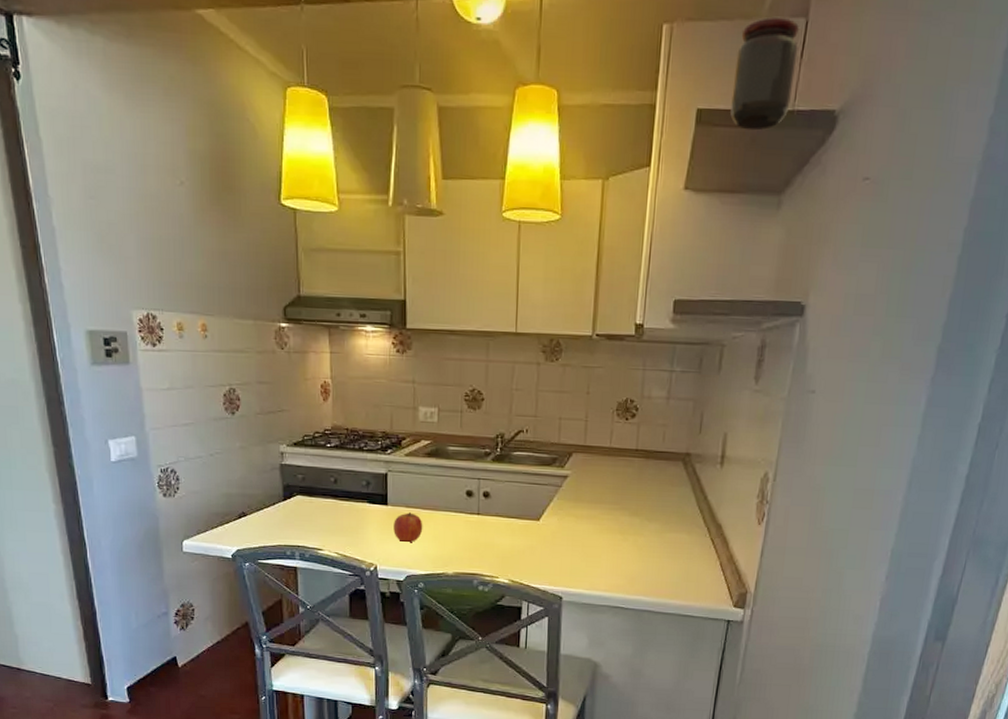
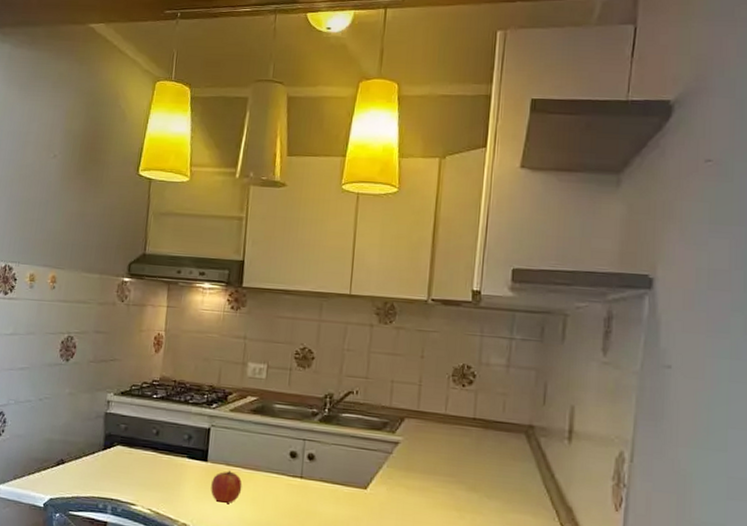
jar: present [730,16,799,131] -> none [564,24,629,118]

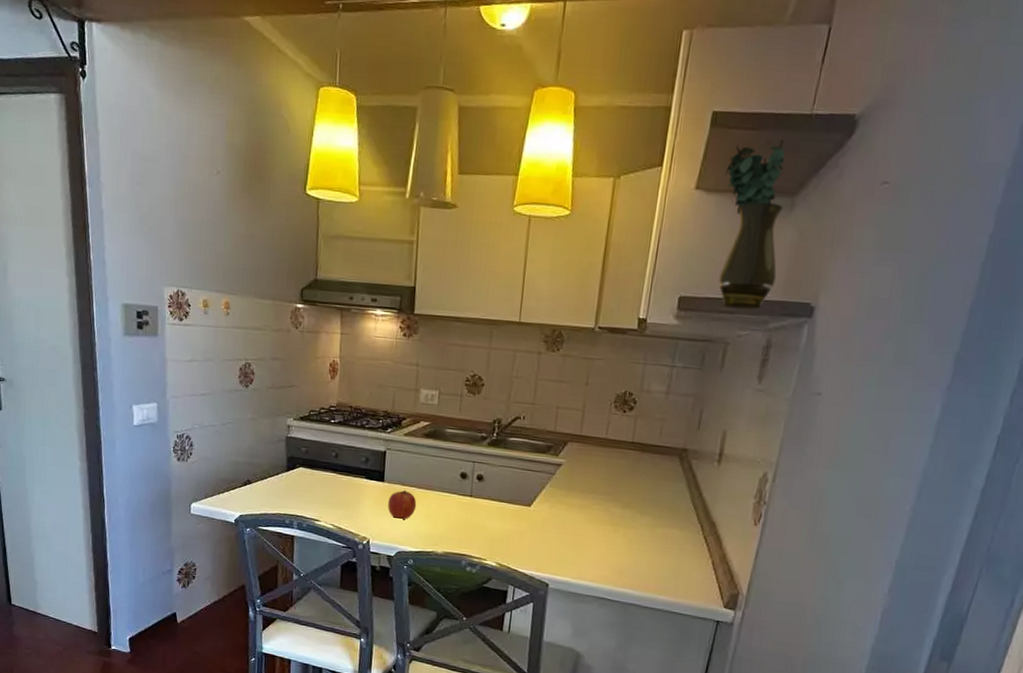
vase: none [548,123,610,282] -> present [718,140,786,310]

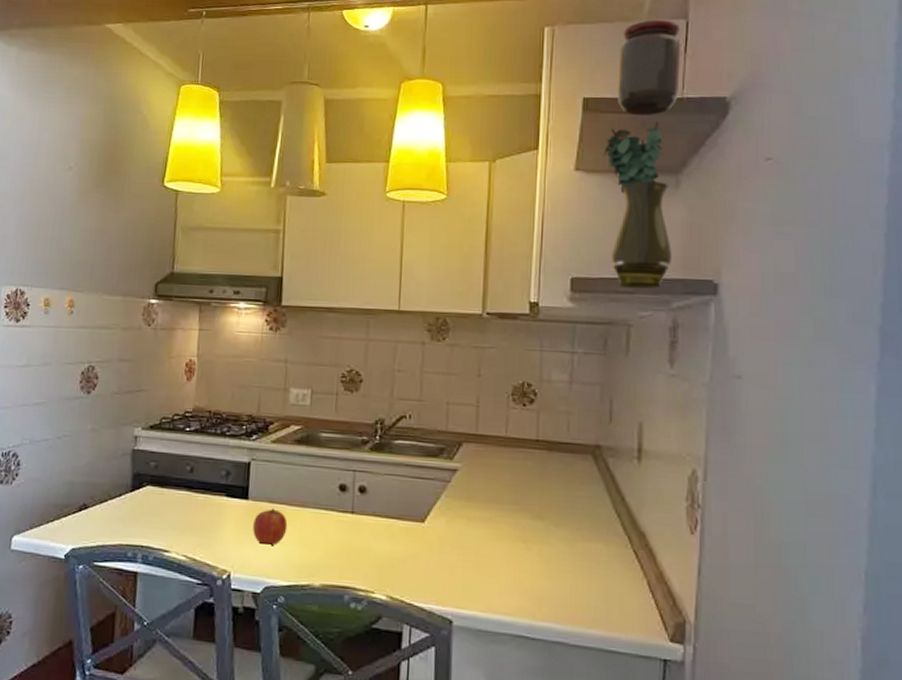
jar: none [746,23,821,133] -> present [618,19,681,116]

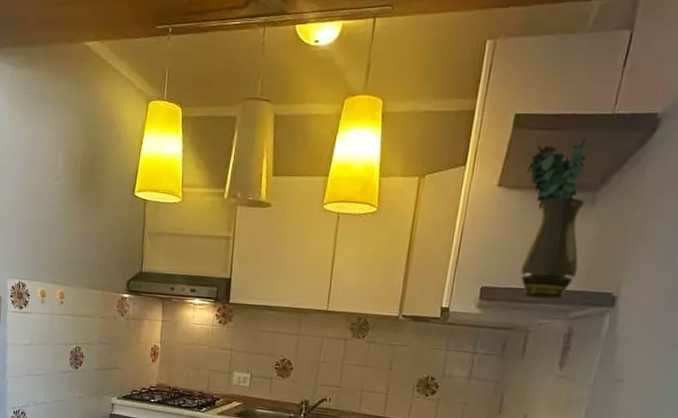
jar: present [618,19,681,116] -> none [548,30,623,133]

